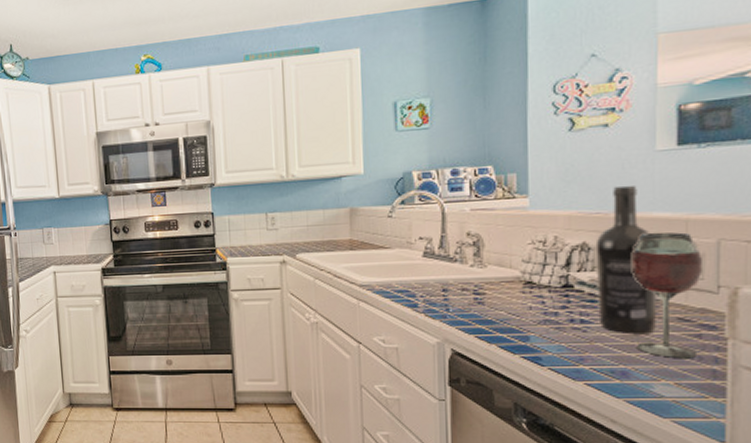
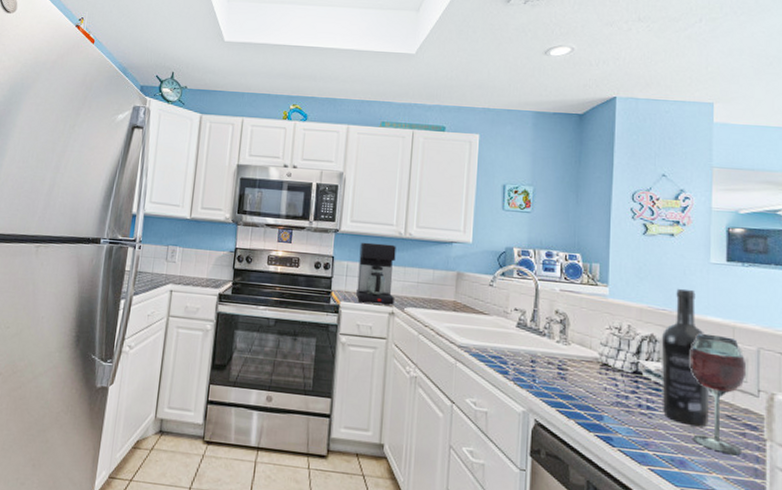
coffee maker: none [239,190,284,256] -> present [356,242,396,305]

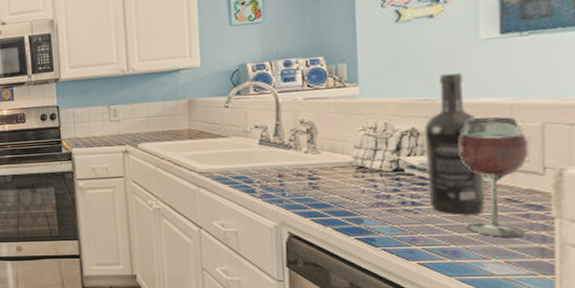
coffee maker: present [356,242,396,305] -> none [83,83,126,146]

